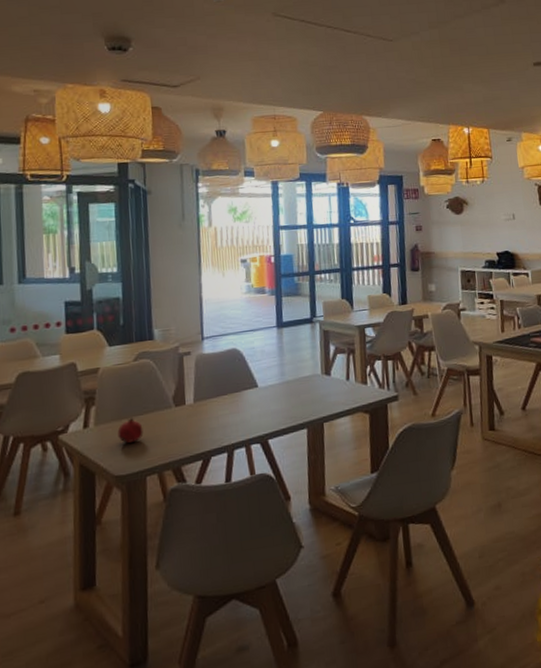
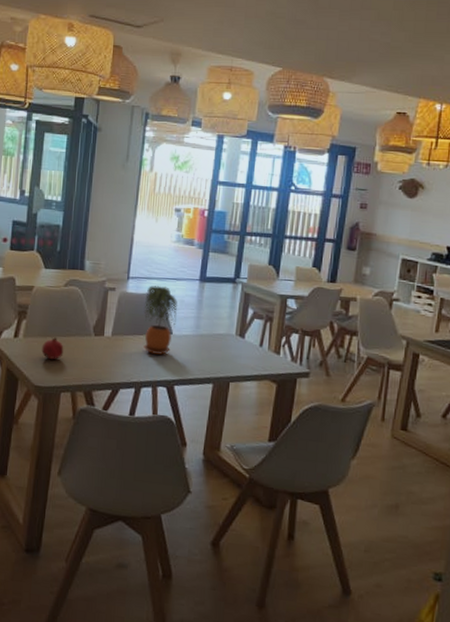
potted plant: none [224,340,260,412] -> present [143,285,177,355]

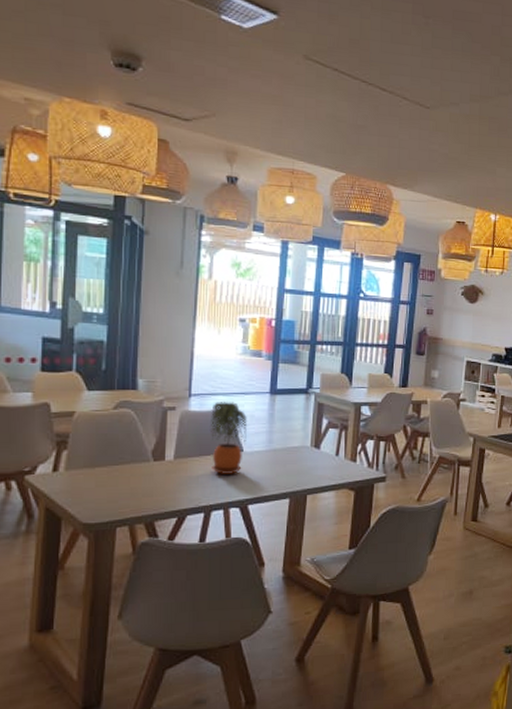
fruit: present [41,337,64,359] -> none [89,467,117,492]

